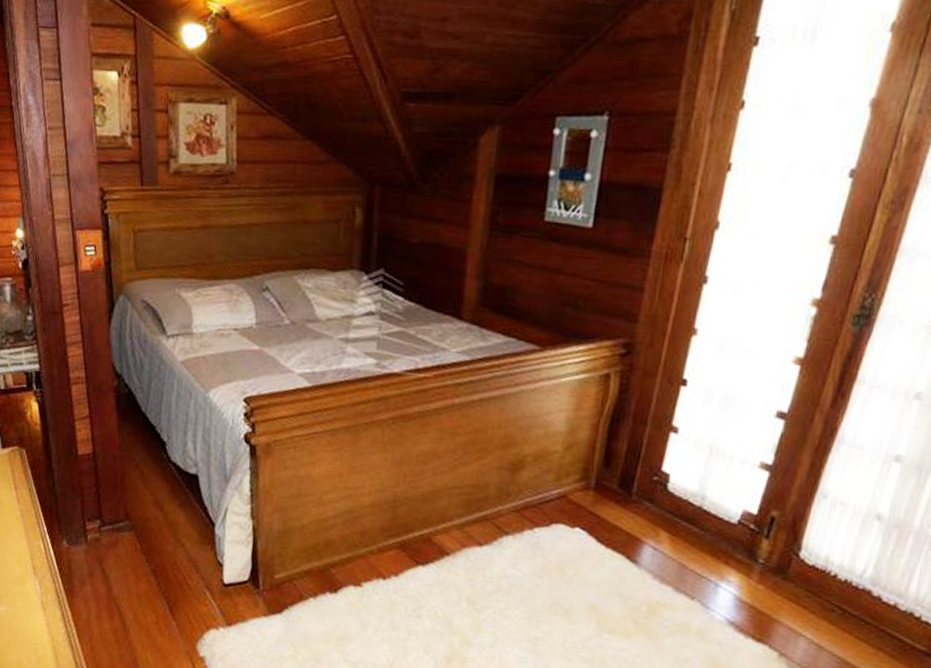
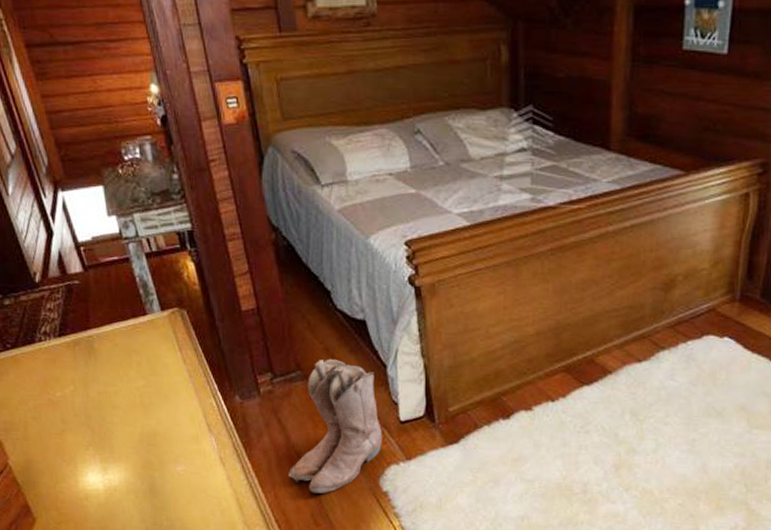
boots: none [106,511,205,652] -> present [287,358,383,494]

